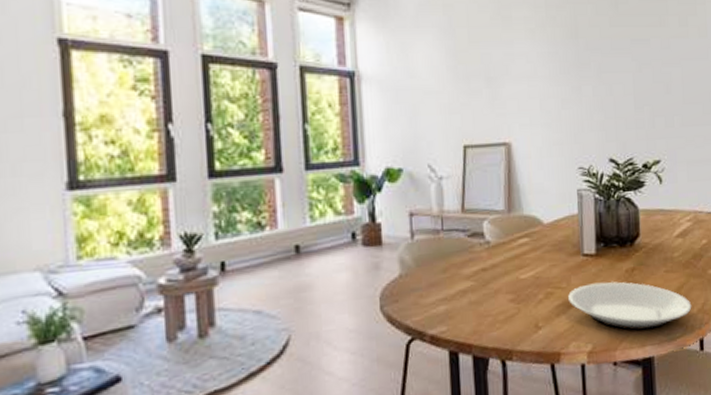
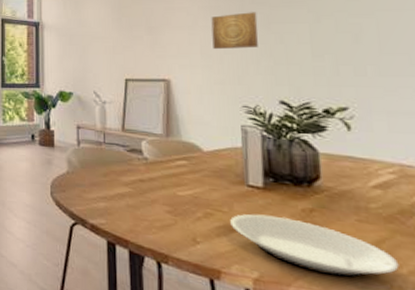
wall art: none [550,59,592,104] -> present [211,12,258,50]

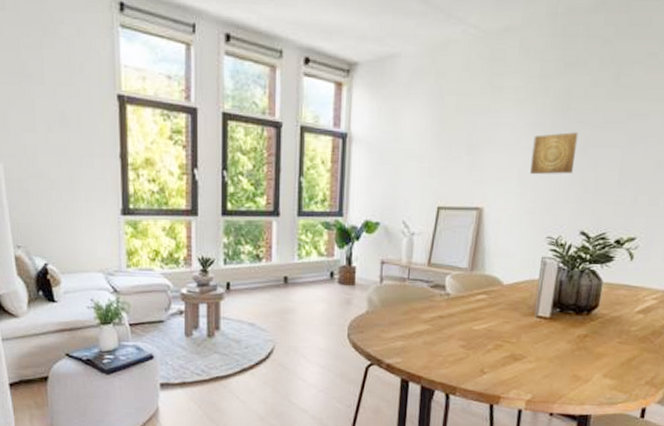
plate: present [230,214,400,278] -> none [516,343,641,392]

